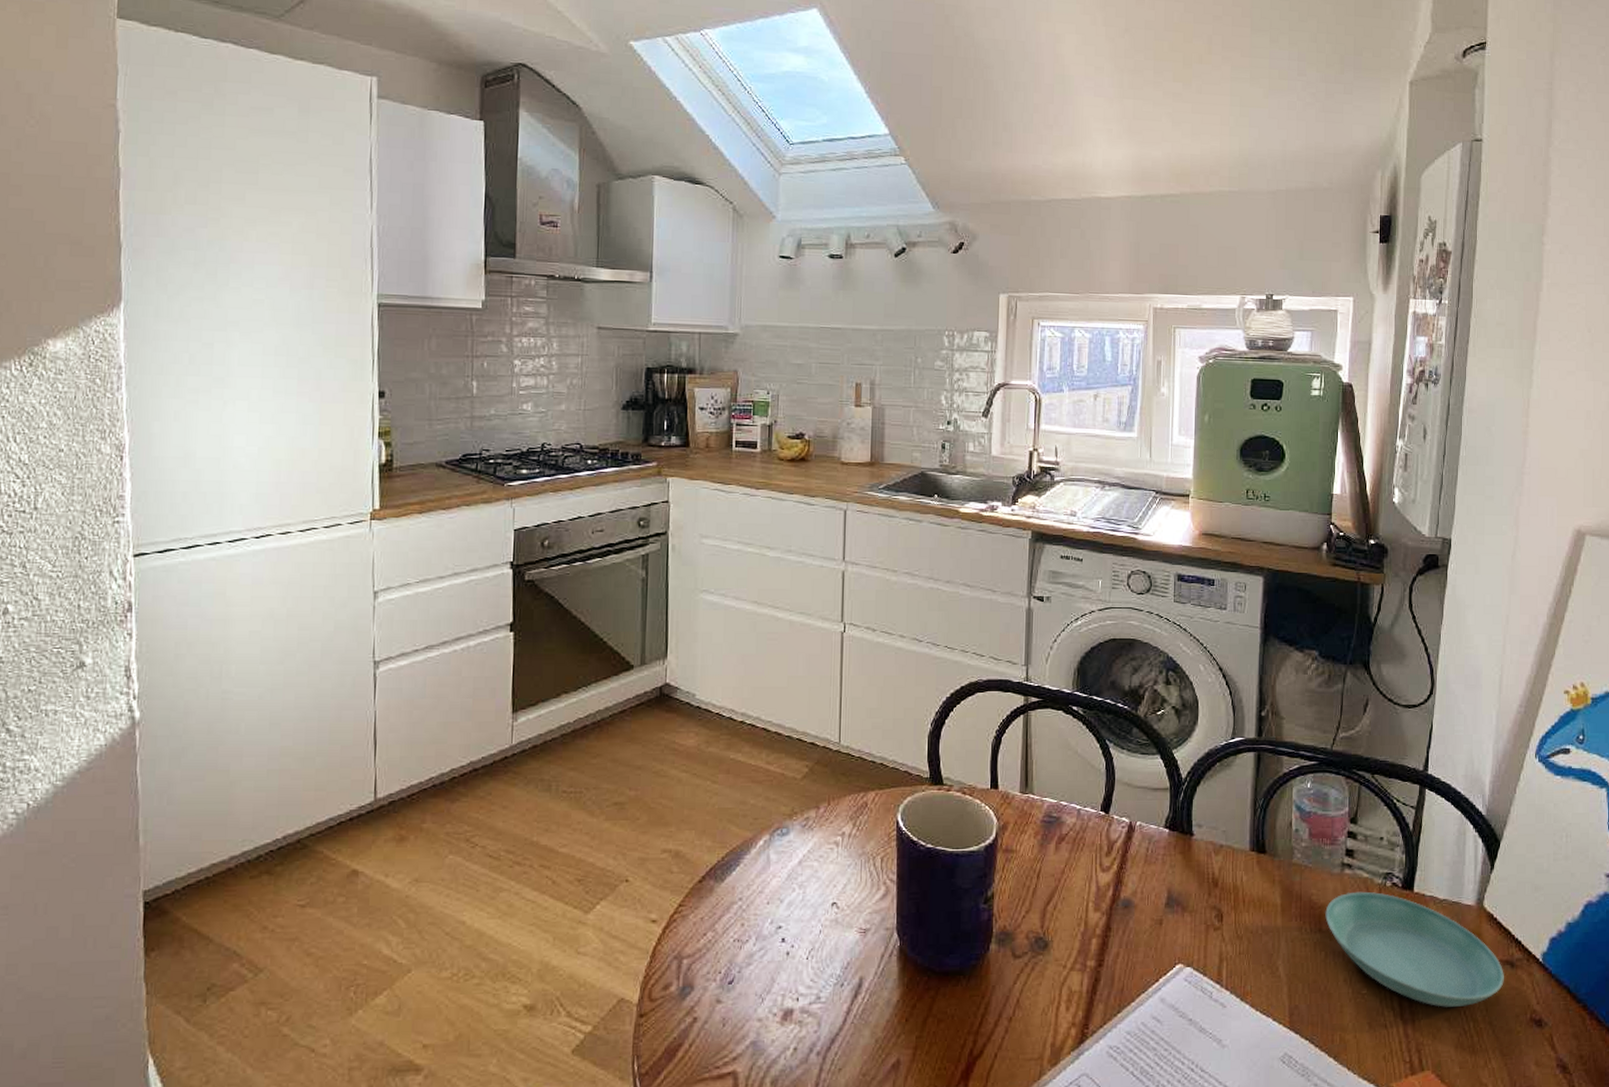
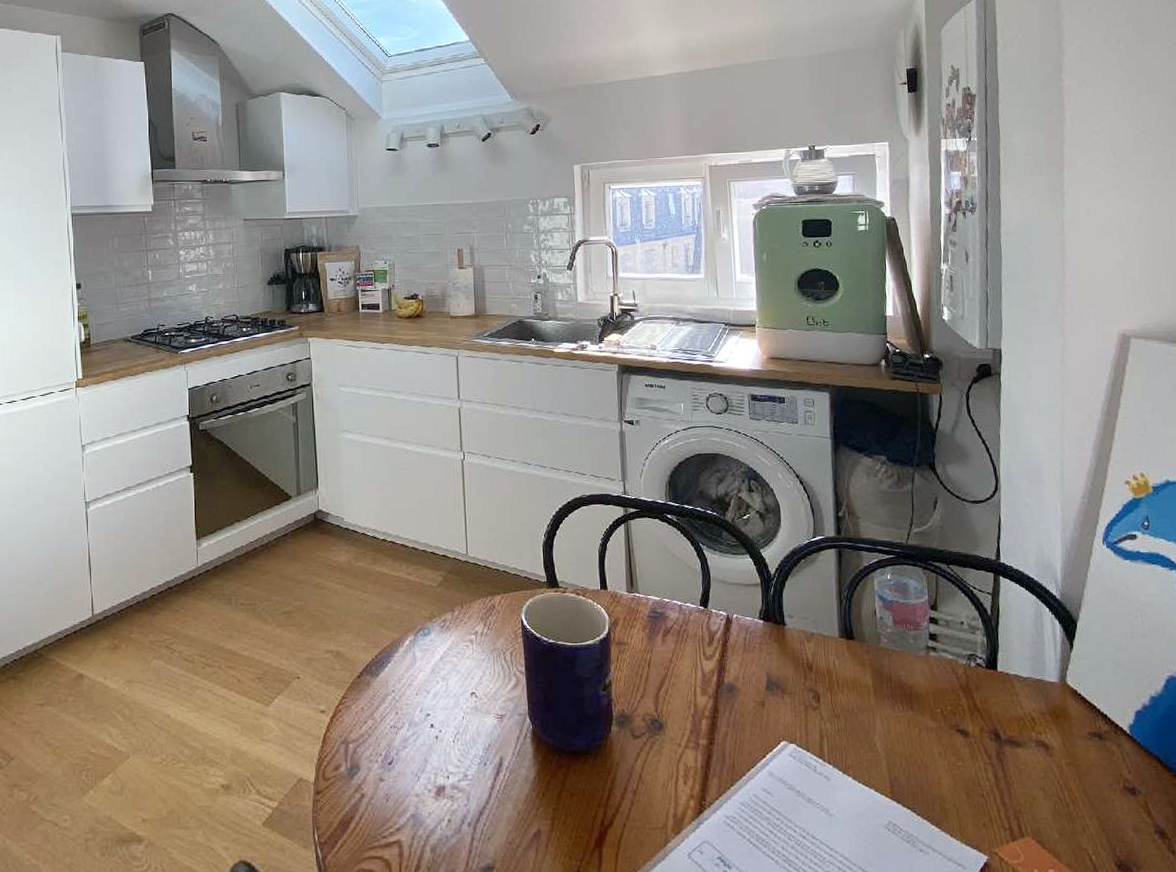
saucer: present [1325,891,1504,1007] -> none [915,671,1094,778]

